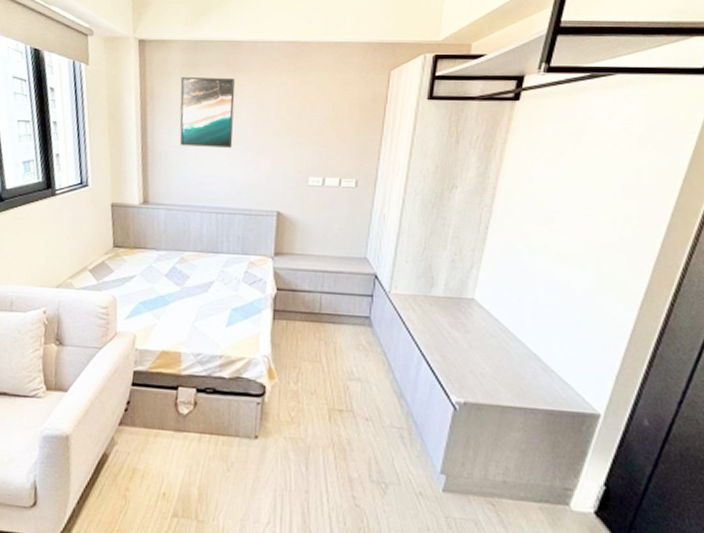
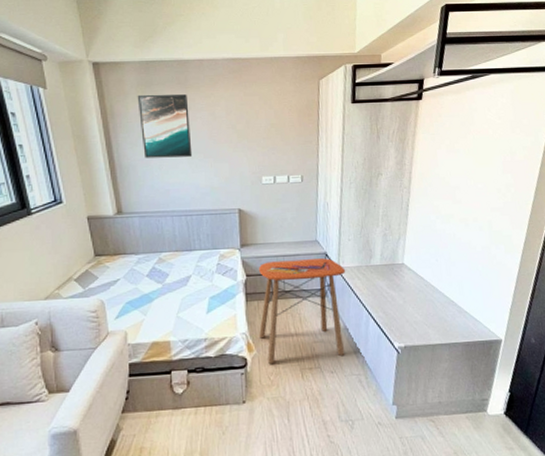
side table: none [284,276,398,401] -> present [258,258,346,364]

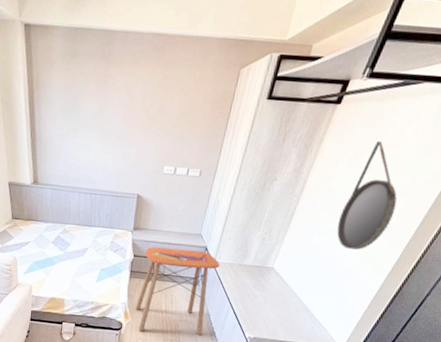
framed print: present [137,94,193,158] -> none [62,65,109,137]
home mirror: none [455,126,506,232] -> present [337,140,397,250]

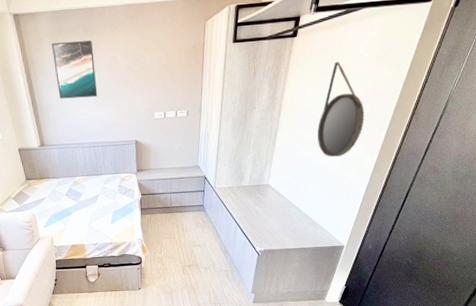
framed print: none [62,65,109,137] -> present [51,40,98,99]
side table: present [135,246,220,335] -> none [150,180,221,262]

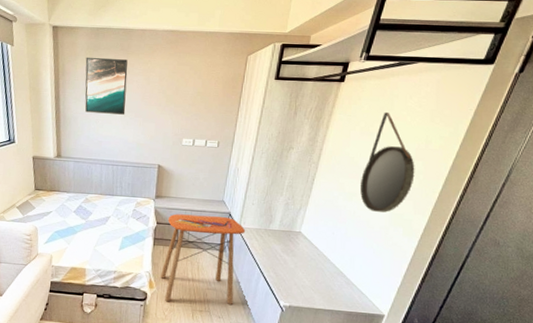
side table: none [150,180,221,262] -> present [161,214,246,304]

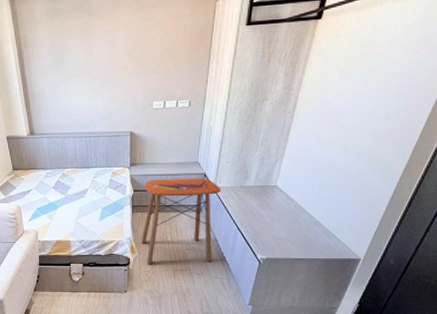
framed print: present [85,57,128,115] -> none [46,22,93,85]
home mirror: present [359,111,415,213] -> none [337,47,397,157]

